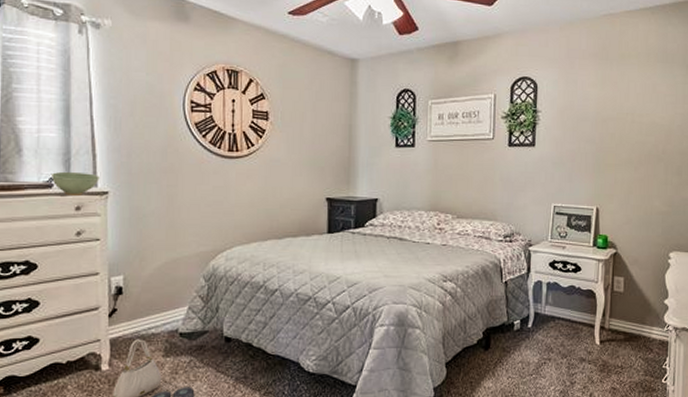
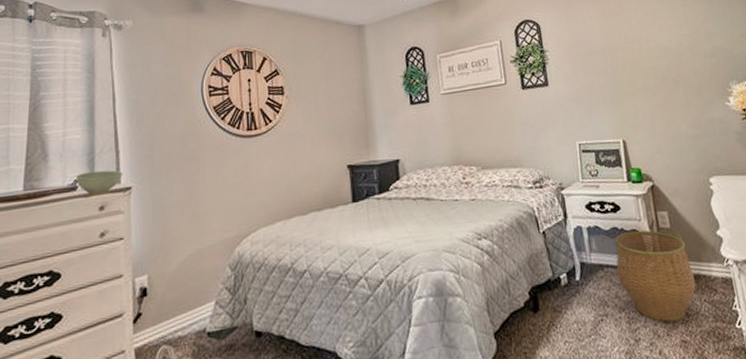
basket: none [566,291,636,371] -> present [614,230,697,322]

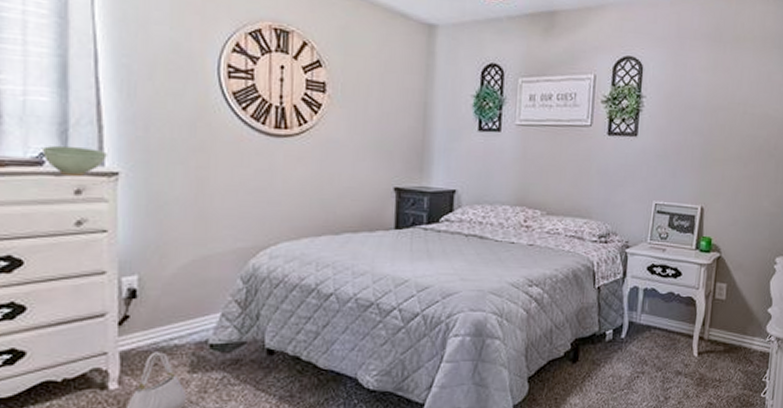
basket: present [614,230,697,322] -> none [663,298,736,385]

